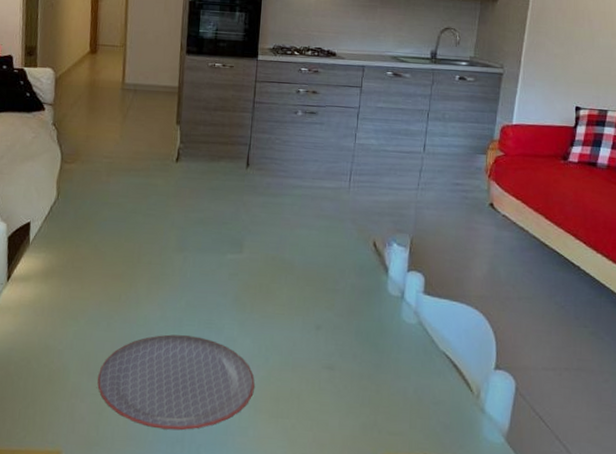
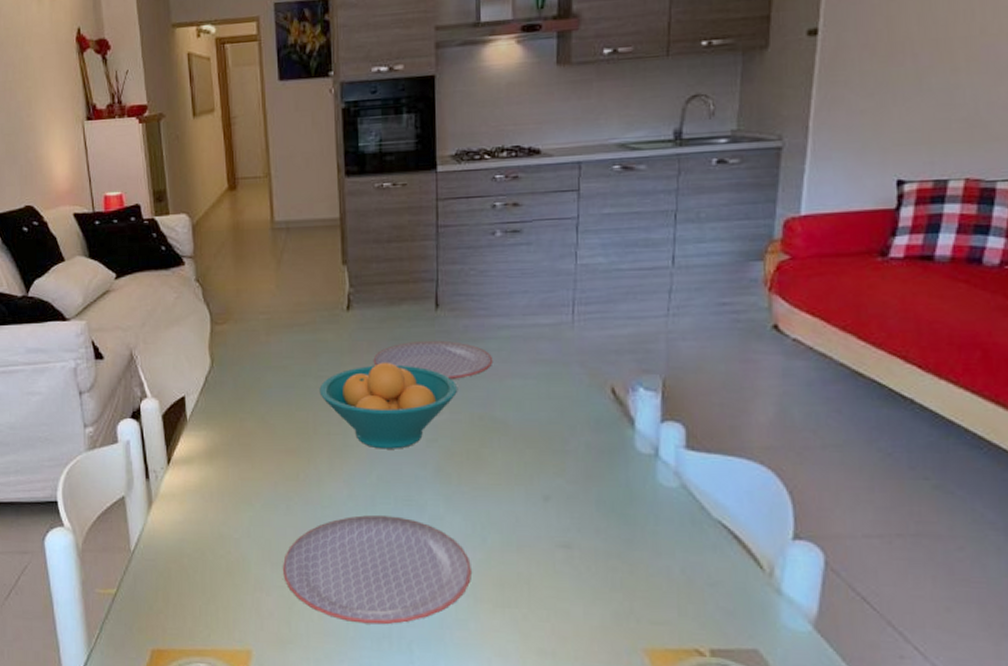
fruit bowl: none [146,206,257,280] -> present [319,362,457,449]
plate: none [192,192,287,226] -> present [373,340,494,380]

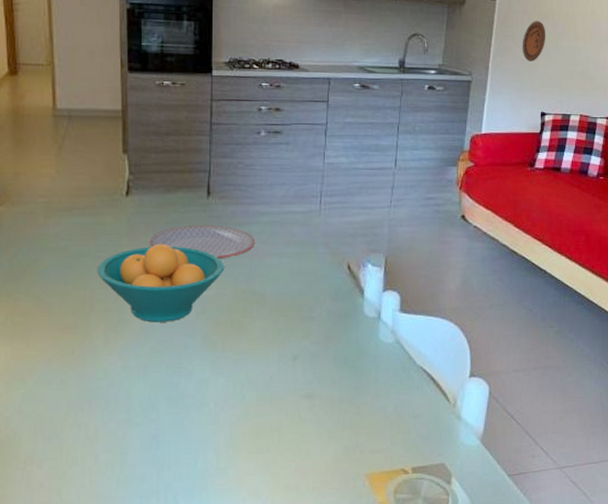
plate: present [282,515,471,625] -> none [54,382,231,484]
decorative plate: none [861,55,902,112] -> present [522,21,546,61]

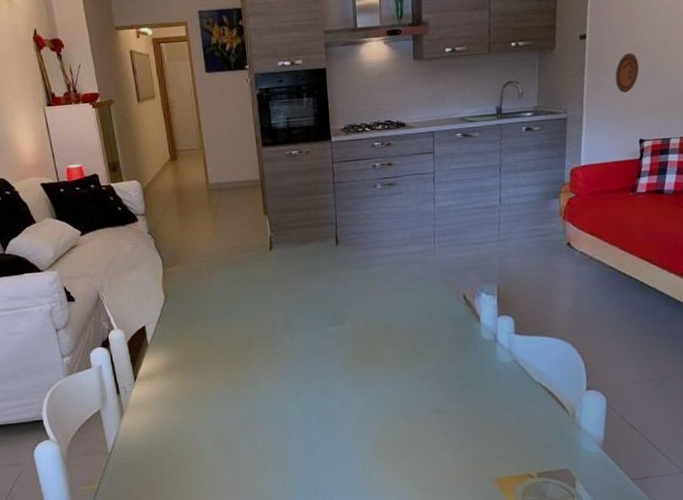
fruit bowl: present [97,243,224,323] -> none [252,287,355,354]
plate: present [149,224,256,260] -> none [291,268,380,298]

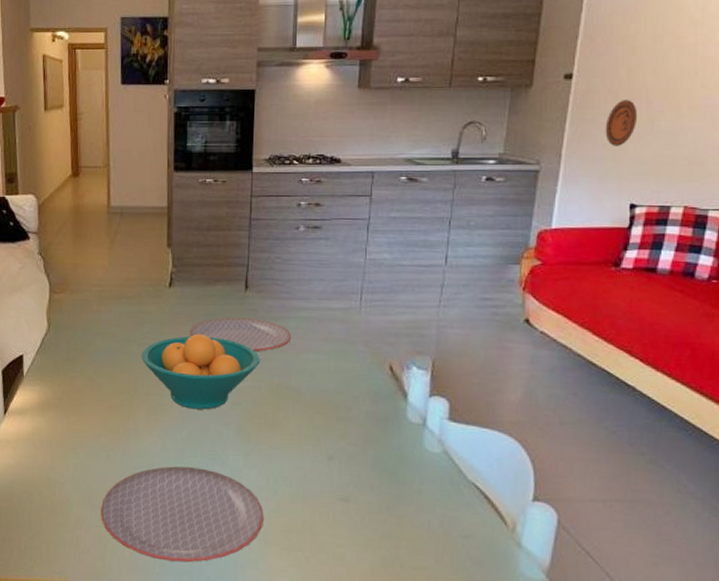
plate: none [231,403,373,487] -> present [100,466,264,563]
fruit bowl: none [252,287,355,354] -> present [141,333,260,410]
plate: none [291,268,380,298] -> present [189,317,292,353]

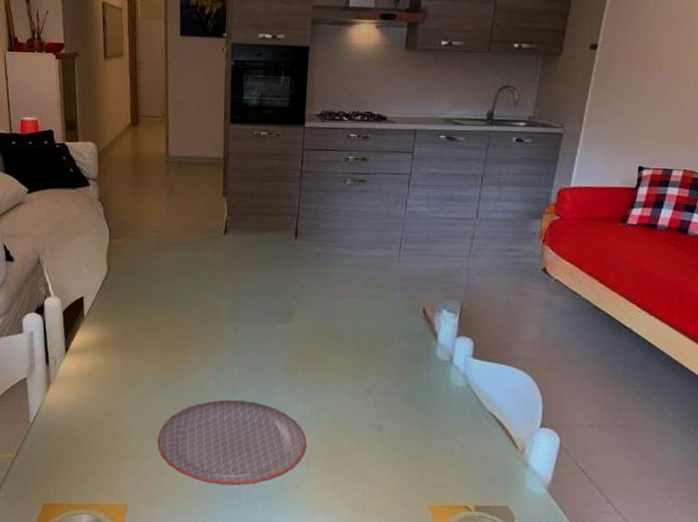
fruit bowl: present [141,333,260,410] -> none [197,278,307,349]
plate: present [189,317,292,353] -> none [242,263,337,296]
decorative plate: present [605,100,638,146] -> none [622,71,651,113]

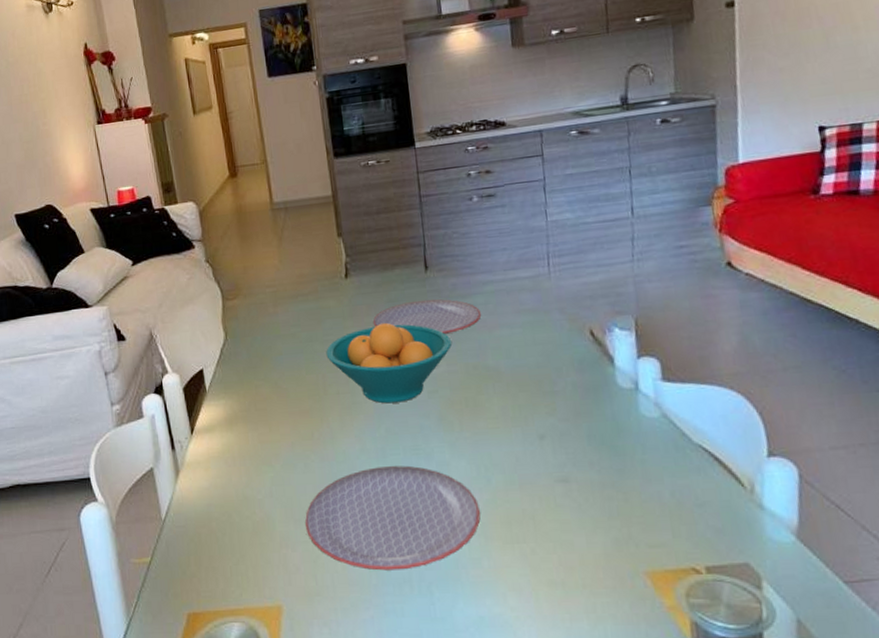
fruit bowl: none [197,278,307,349] -> present [326,322,452,404]
plate: none [242,263,337,296] -> present [372,299,482,335]

